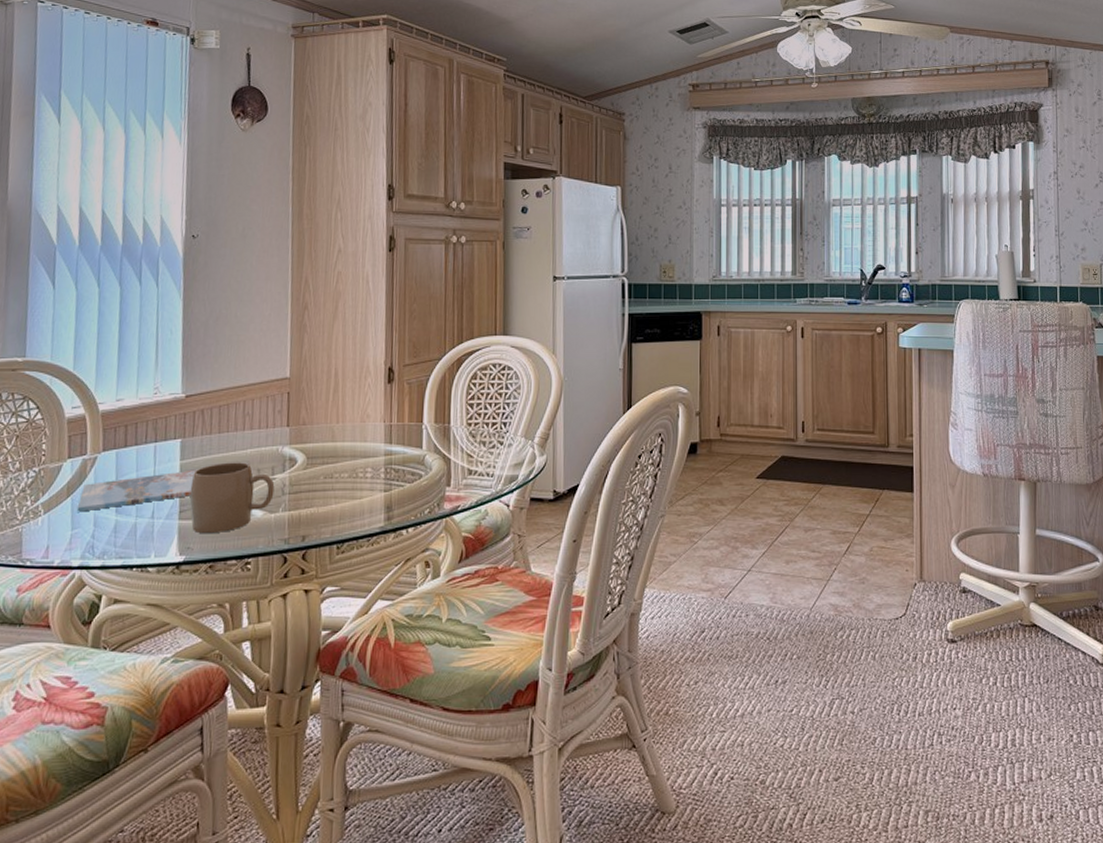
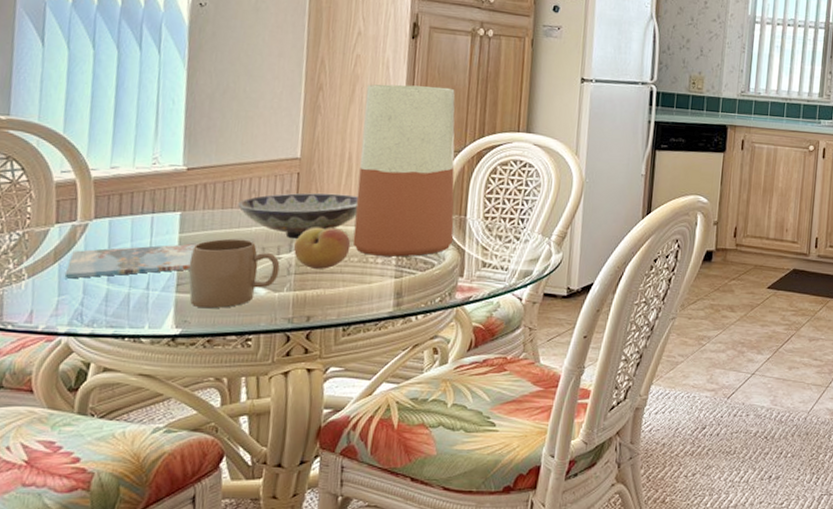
bowl: none [233,410,346,459] -> present [238,192,358,240]
fruit: none [286,445,341,489] -> present [293,227,351,270]
vase: none [342,296,439,470] -> present [352,84,455,257]

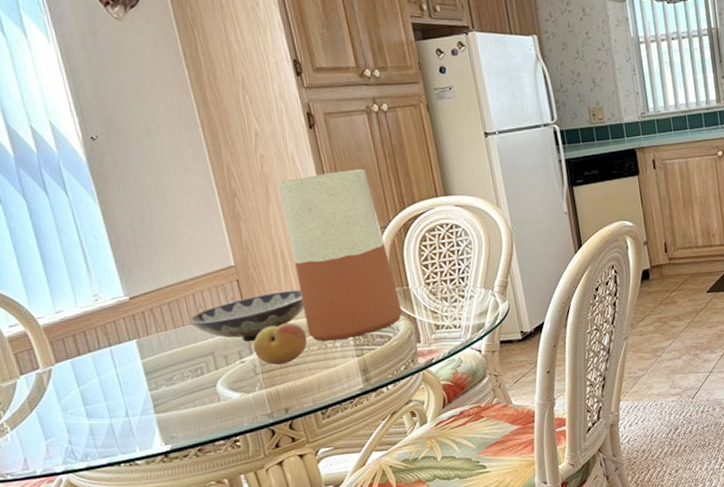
magazine: present [64,243,198,279] -> none [44,365,162,423]
mug: present [188,238,280,309] -> none [158,351,247,423]

